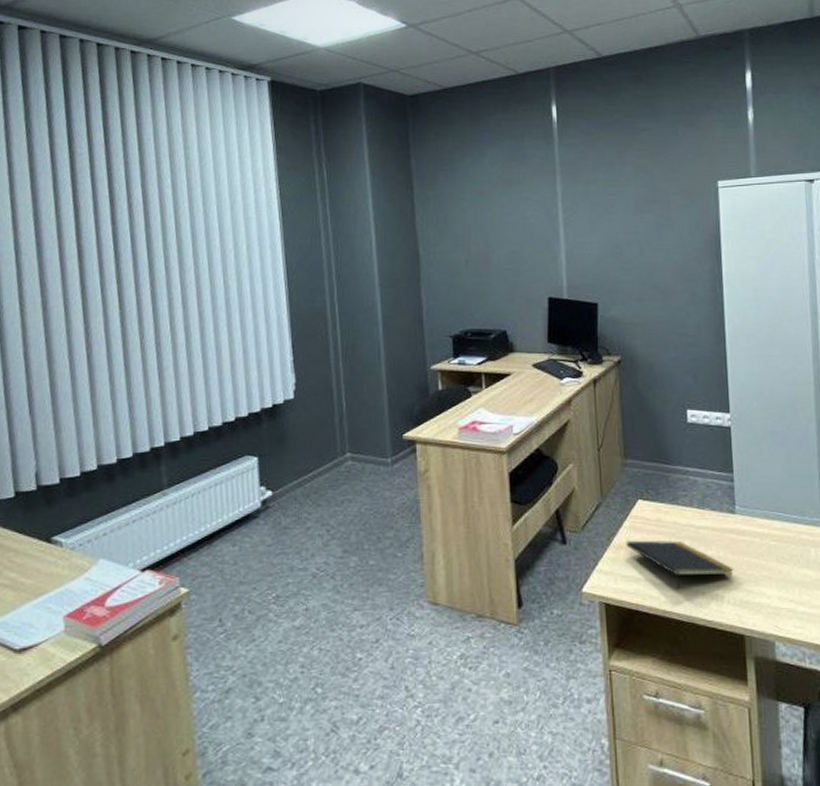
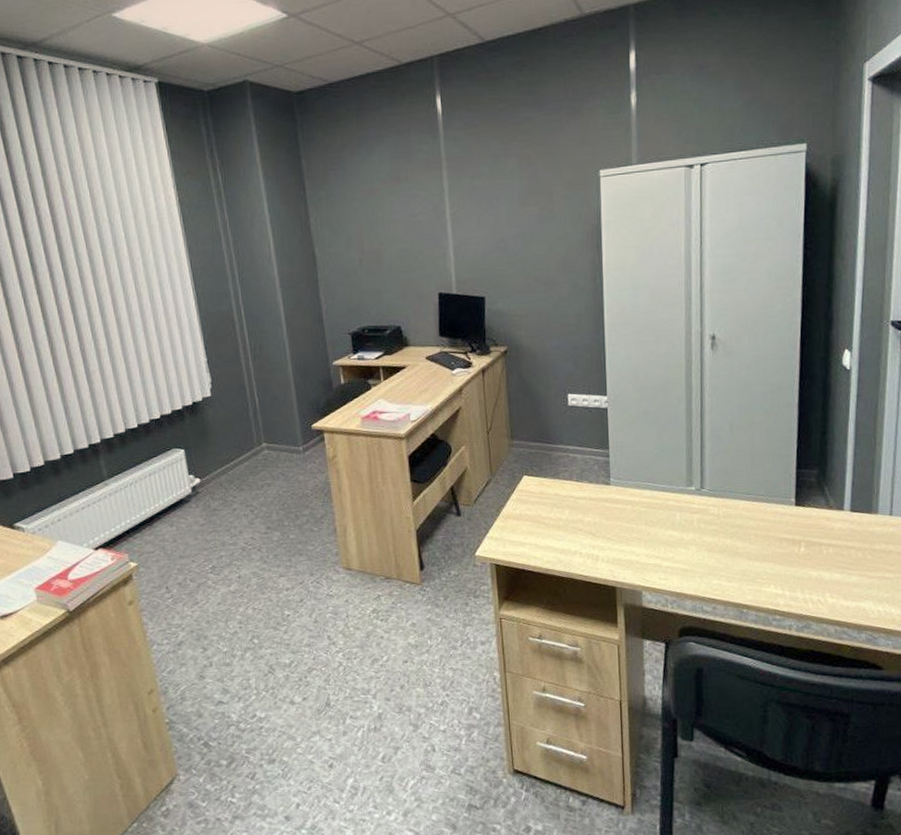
notepad: present [626,539,734,590] -> none [513,509,608,551]

